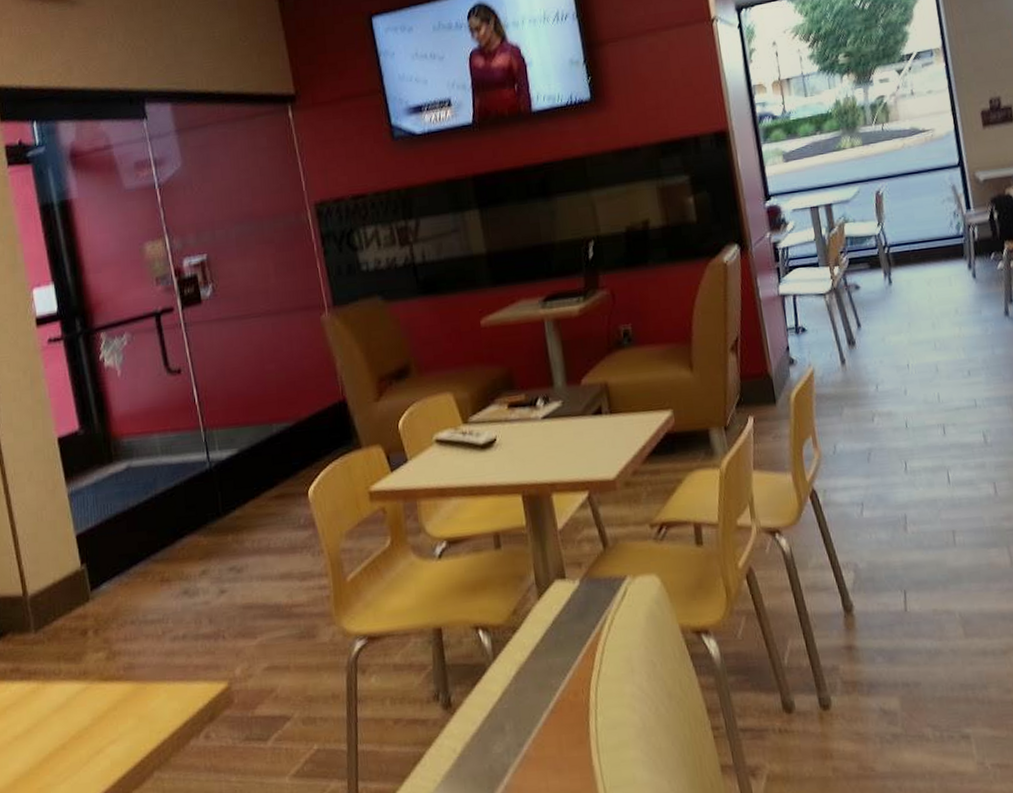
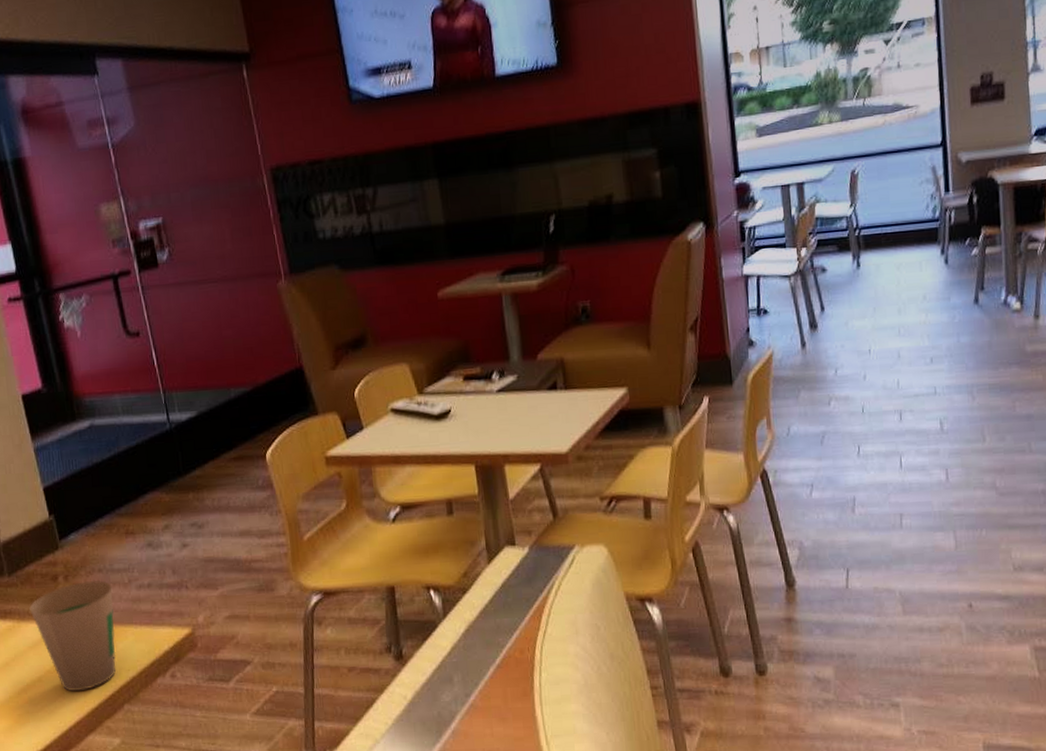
paper cup: none [56,633,147,760] -> present [29,580,116,692]

